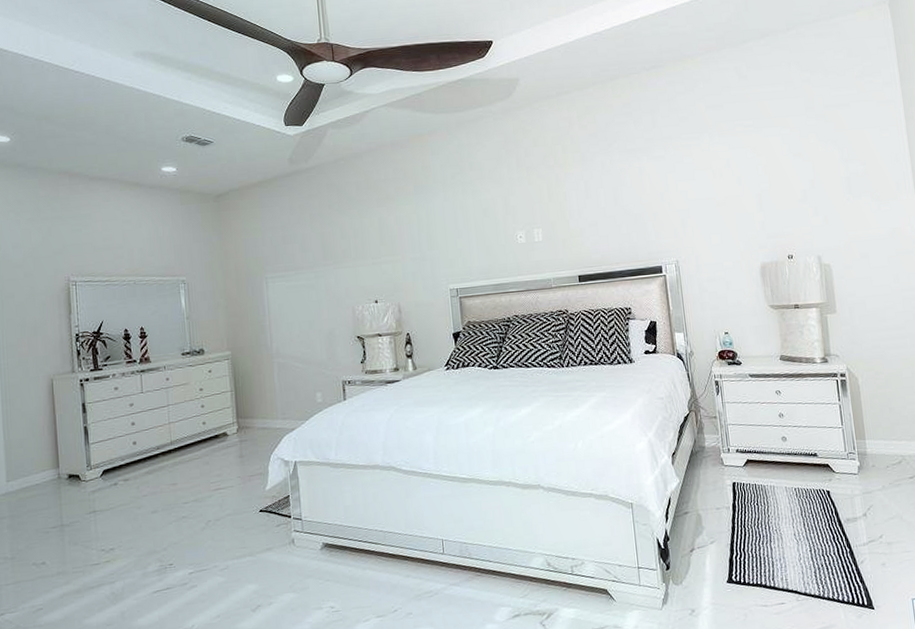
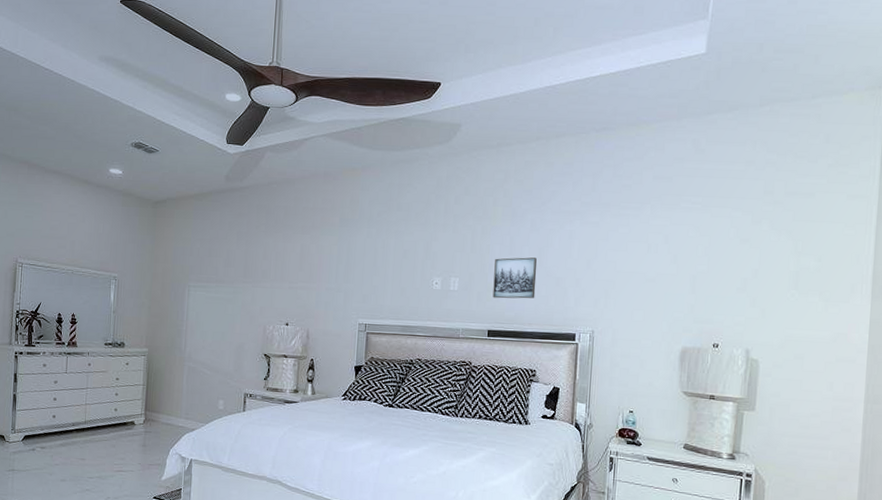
wall art: none [573,198,618,244] -> present [493,257,537,299]

